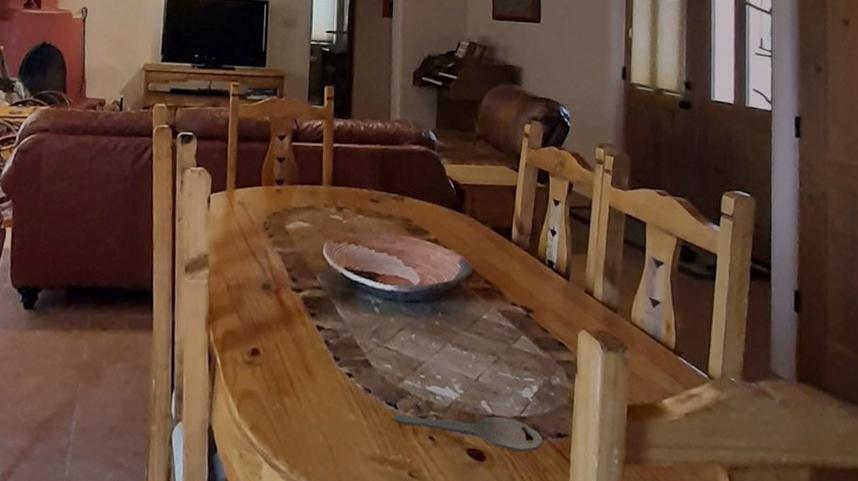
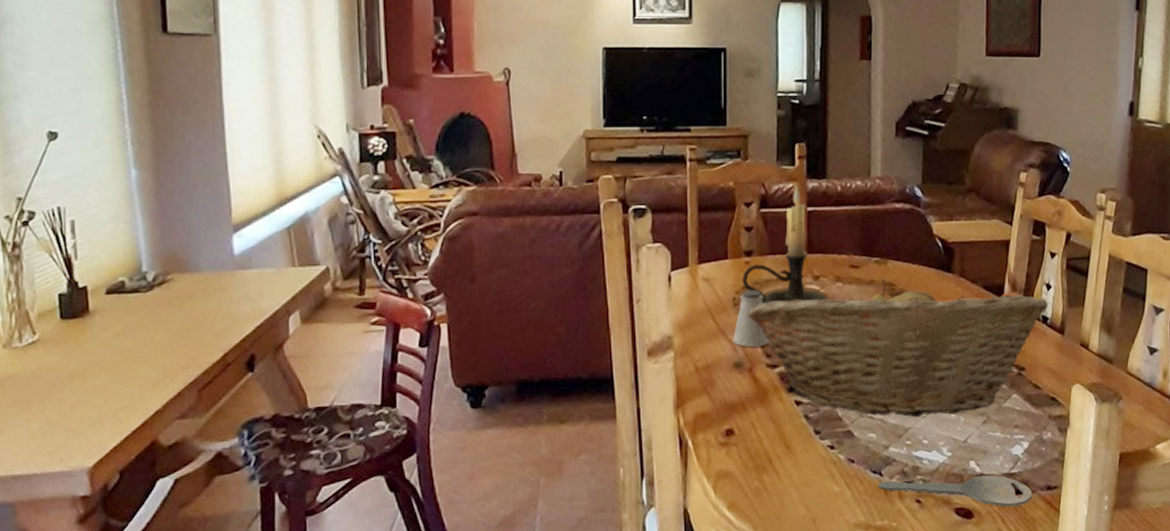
saltshaker: none [262,216,296,270] -> present [732,290,770,347]
candle holder: none [272,123,350,231] -> present [741,186,828,305]
fruit basket: none [276,214,554,352] -> present [747,279,1049,418]

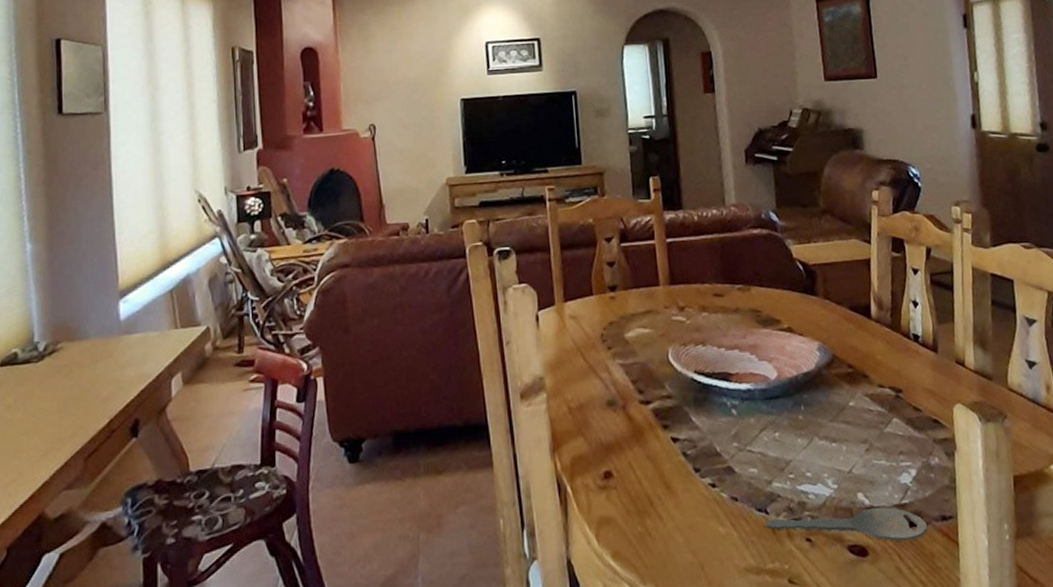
saltshaker: present [732,290,770,347] -> none [603,325,642,384]
candle holder: present [741,186,828,305] -> none [608,218,696,339]
fruit basket: present [747,279,1049,418] -> none [616,306,918,449]

